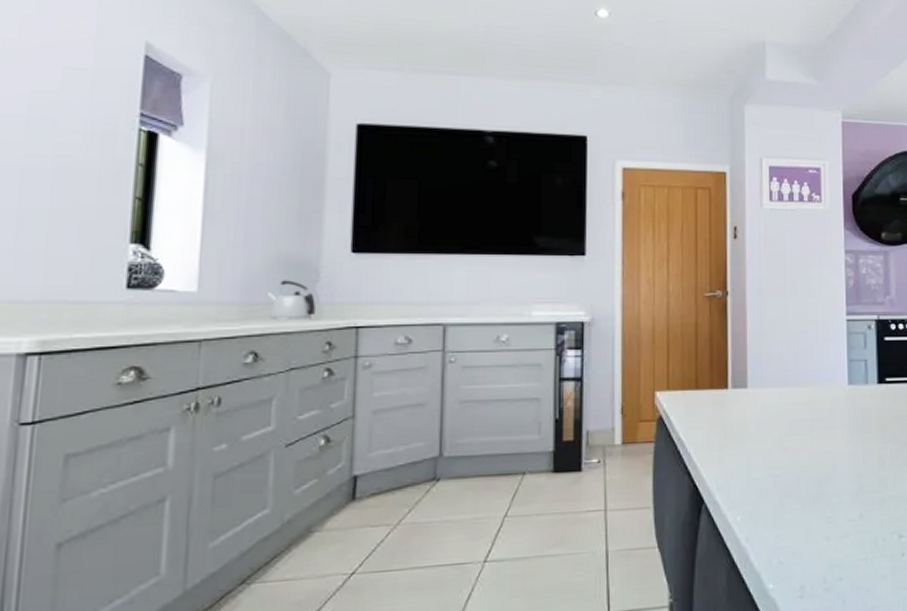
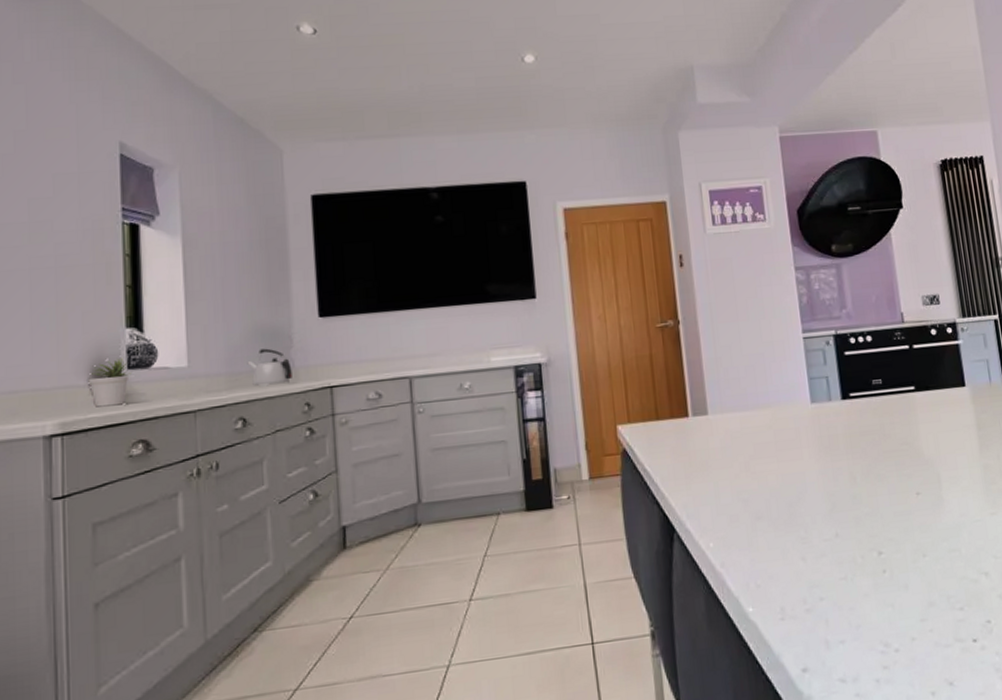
potted plant: none [78,274,132,327] -> present [88,357,133,407]

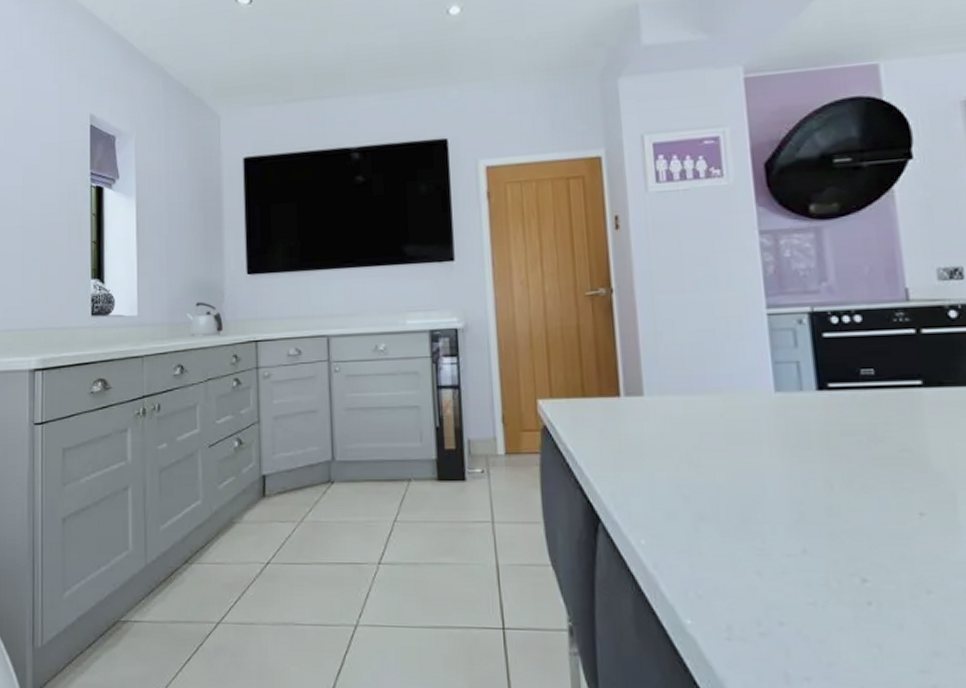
potted plant: present [88,357,133,407] -> none [62,304,95,348]

